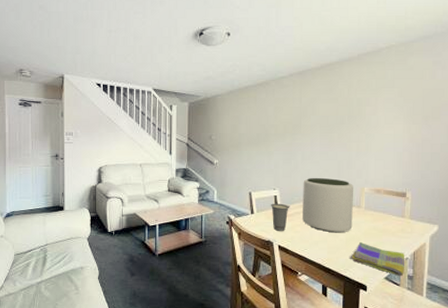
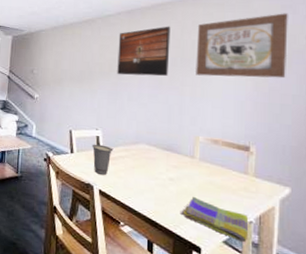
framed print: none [291,85,339,136] -> present [117,26,171,77]
plant pot: present [303,177,353,233] -> none [127,120,186,184]
wall art: none [361,69,438,131] -> present [196,13,288,78]

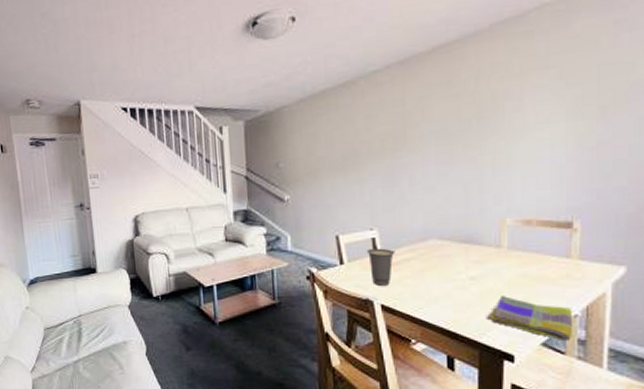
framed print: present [117,26,171,77] -> none [390,74,462,153]
wall art: present [196,13,288,78] -> none [497,31,623,138]

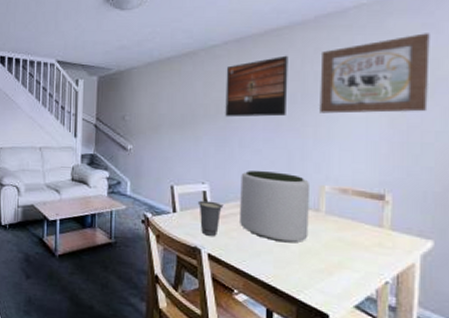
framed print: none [390,74,462,153] -> present [225,55,288,117]
plant pot: none [413,208,490,285] -> present [240,170,309,243]
dish towel: present [487,296,574,342] -> none [305,257,385,307]
wall art: none [497,31,623,138] -> present [320,33,430,114]

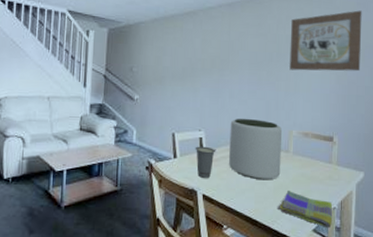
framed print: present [225,55,288,117] -> none [219,20,268,72]
dish towel: none [305,257,385,307] -> present [278,191,333,229]

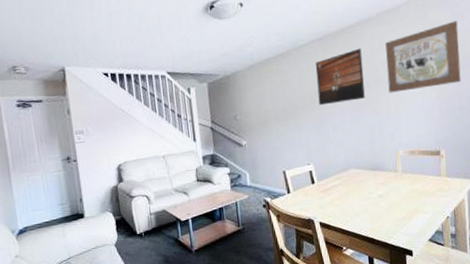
cup: present [195,146,216,179] -> none [306,178,327,208]
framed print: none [219,20,268,72] -> present [315,48,365,106]
plant pot: present [229,118,282,180] -> none [337,145,392,202]
dish towel: present [278,191,333,229] -> none [392,207,448,237]

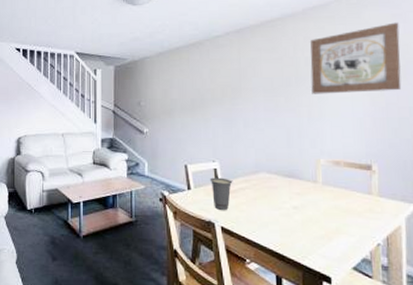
cup: none [306,178,327,208] -> present [209,177,233,211]
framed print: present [315,48,365,106] -> none [229,43,284,100]

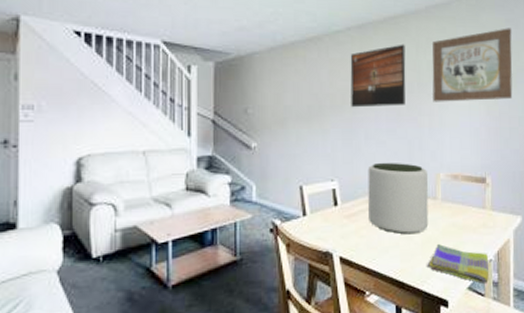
cup: present [209,177,233,211] -> none [327,199,353,238]
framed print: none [229,43,284,100] -> present [350,44,406,108]
plant pot: none [247,147,309,213] -> present [368,162,429,235]
dish towel: none [308,224,378,267] -> present [427,244,490,285]

